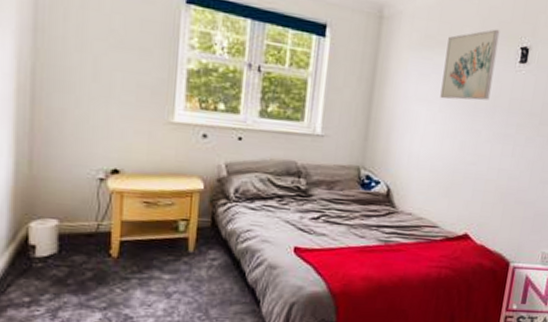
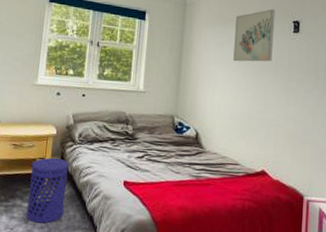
waste bin: none [167,219,222,298] -> present [25,157,69,224]

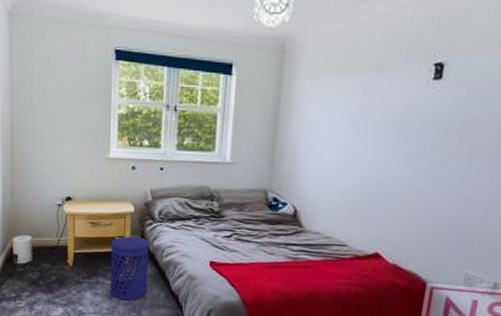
wall art: present [233,9,275,62] -> none [345,48,410,123]

